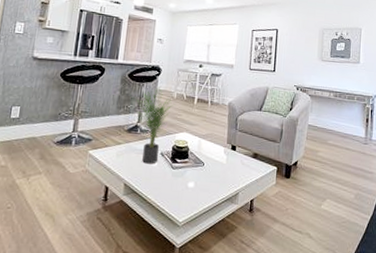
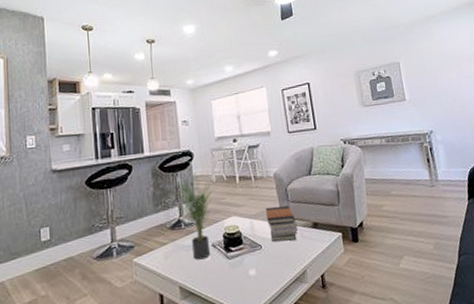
book stack: none [213,131,240,165] -> present [265,206,298,242]

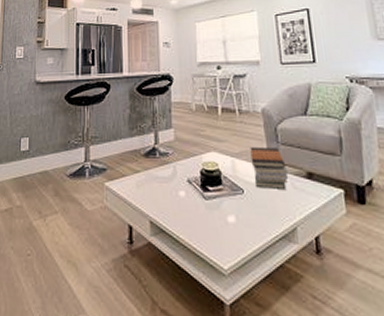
potted plant: present [174,173,216,260] -> none [150,99,196,195]

